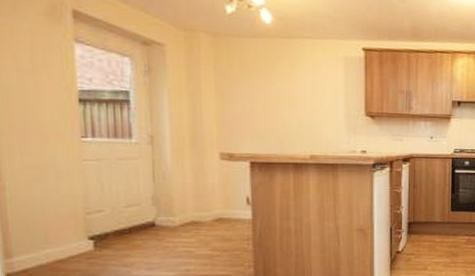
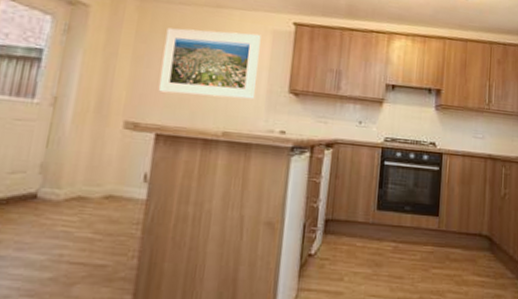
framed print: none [243,61,335,125] -> present [158,27,261,99]

